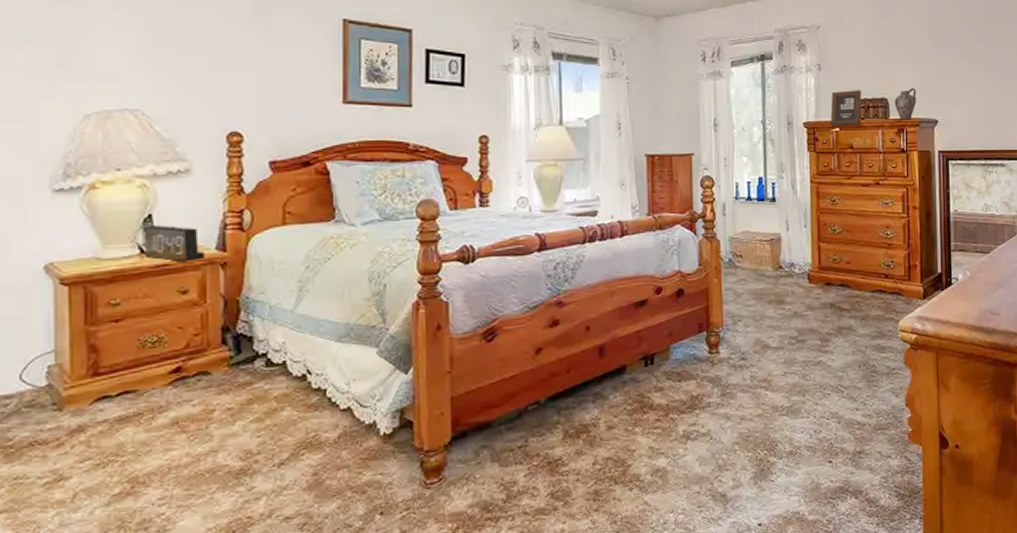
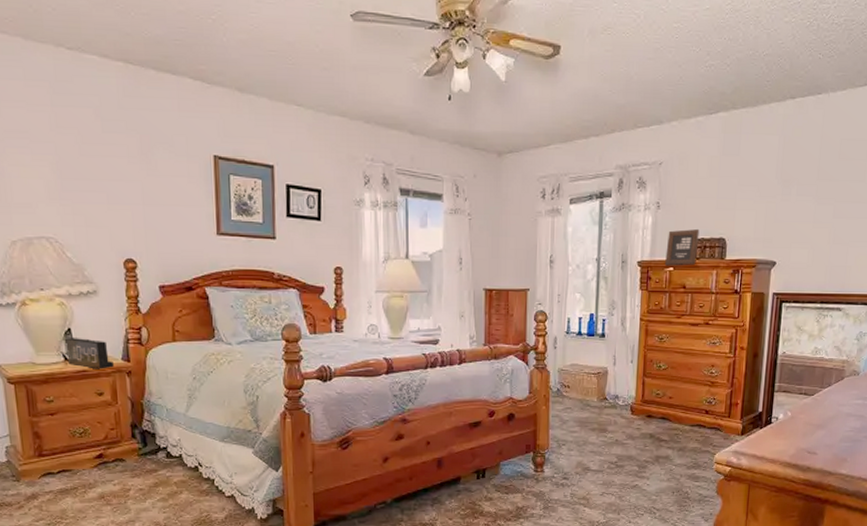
ceramic jug: present [894,88,916,120] -> none [732,228,756,261]

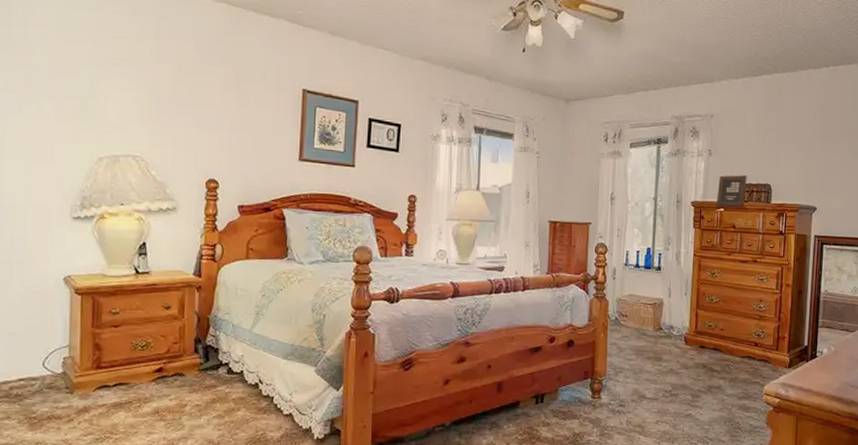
alarm clock: present [65,338,114,370] -> none [138,251,185,284]

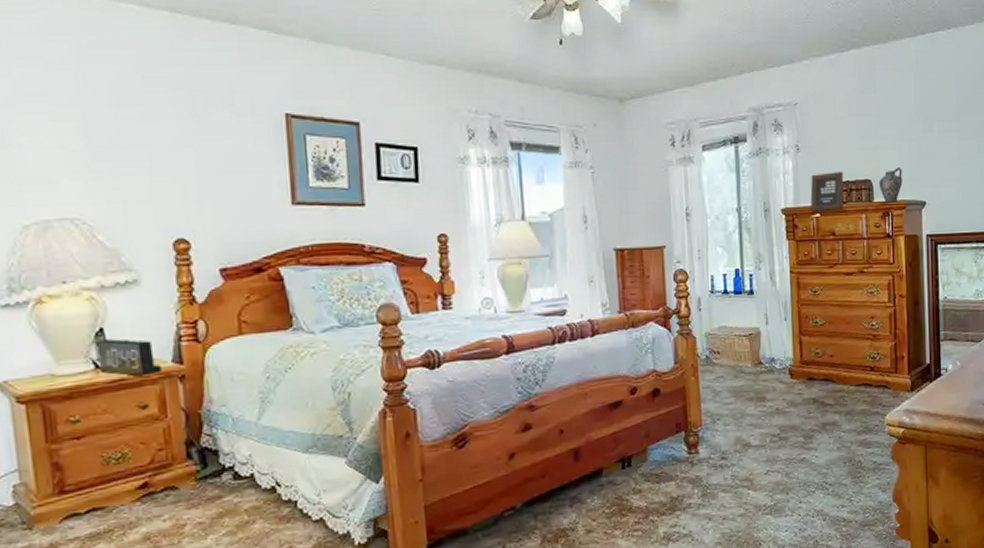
alarm clock: none [138,251,185,284] -> present [96,338,162,377]
ceramic jug: none [777,176,798,206] -> present [878,168,903,203]

